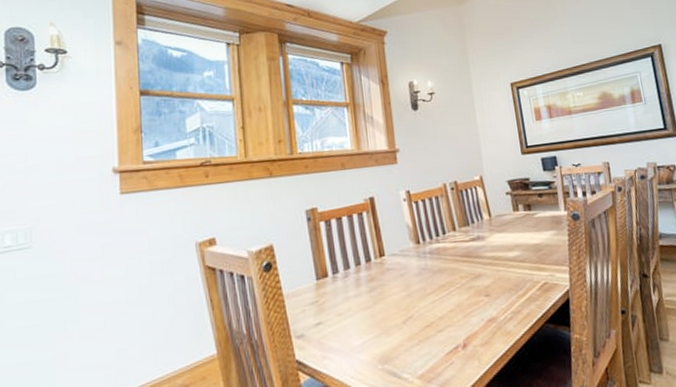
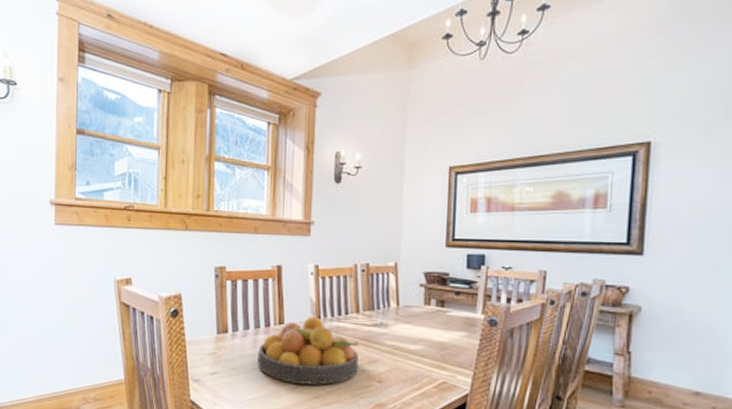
fruit bowl: none [362,242,465,317] -> present [257,317,359,385]

